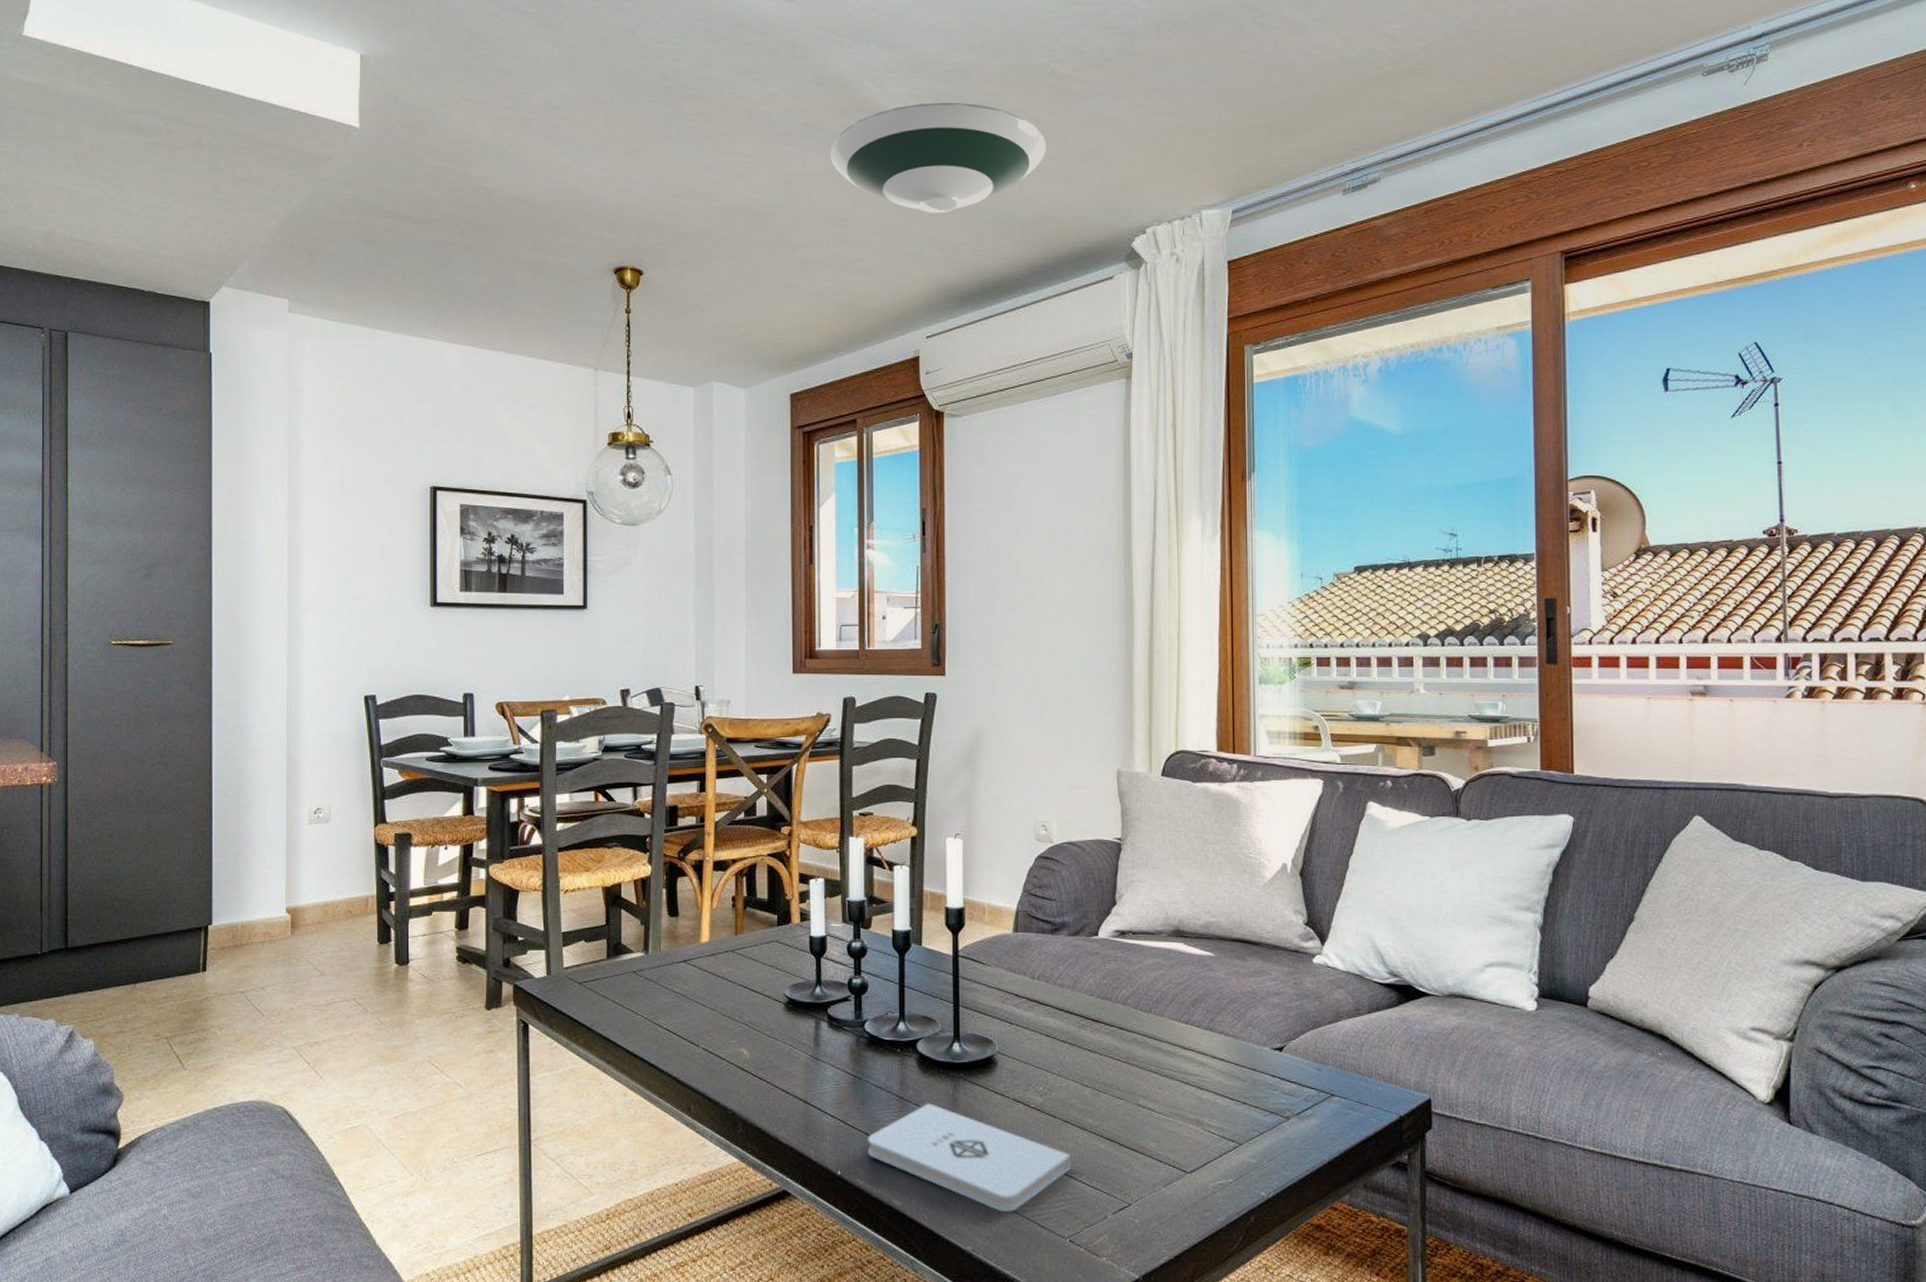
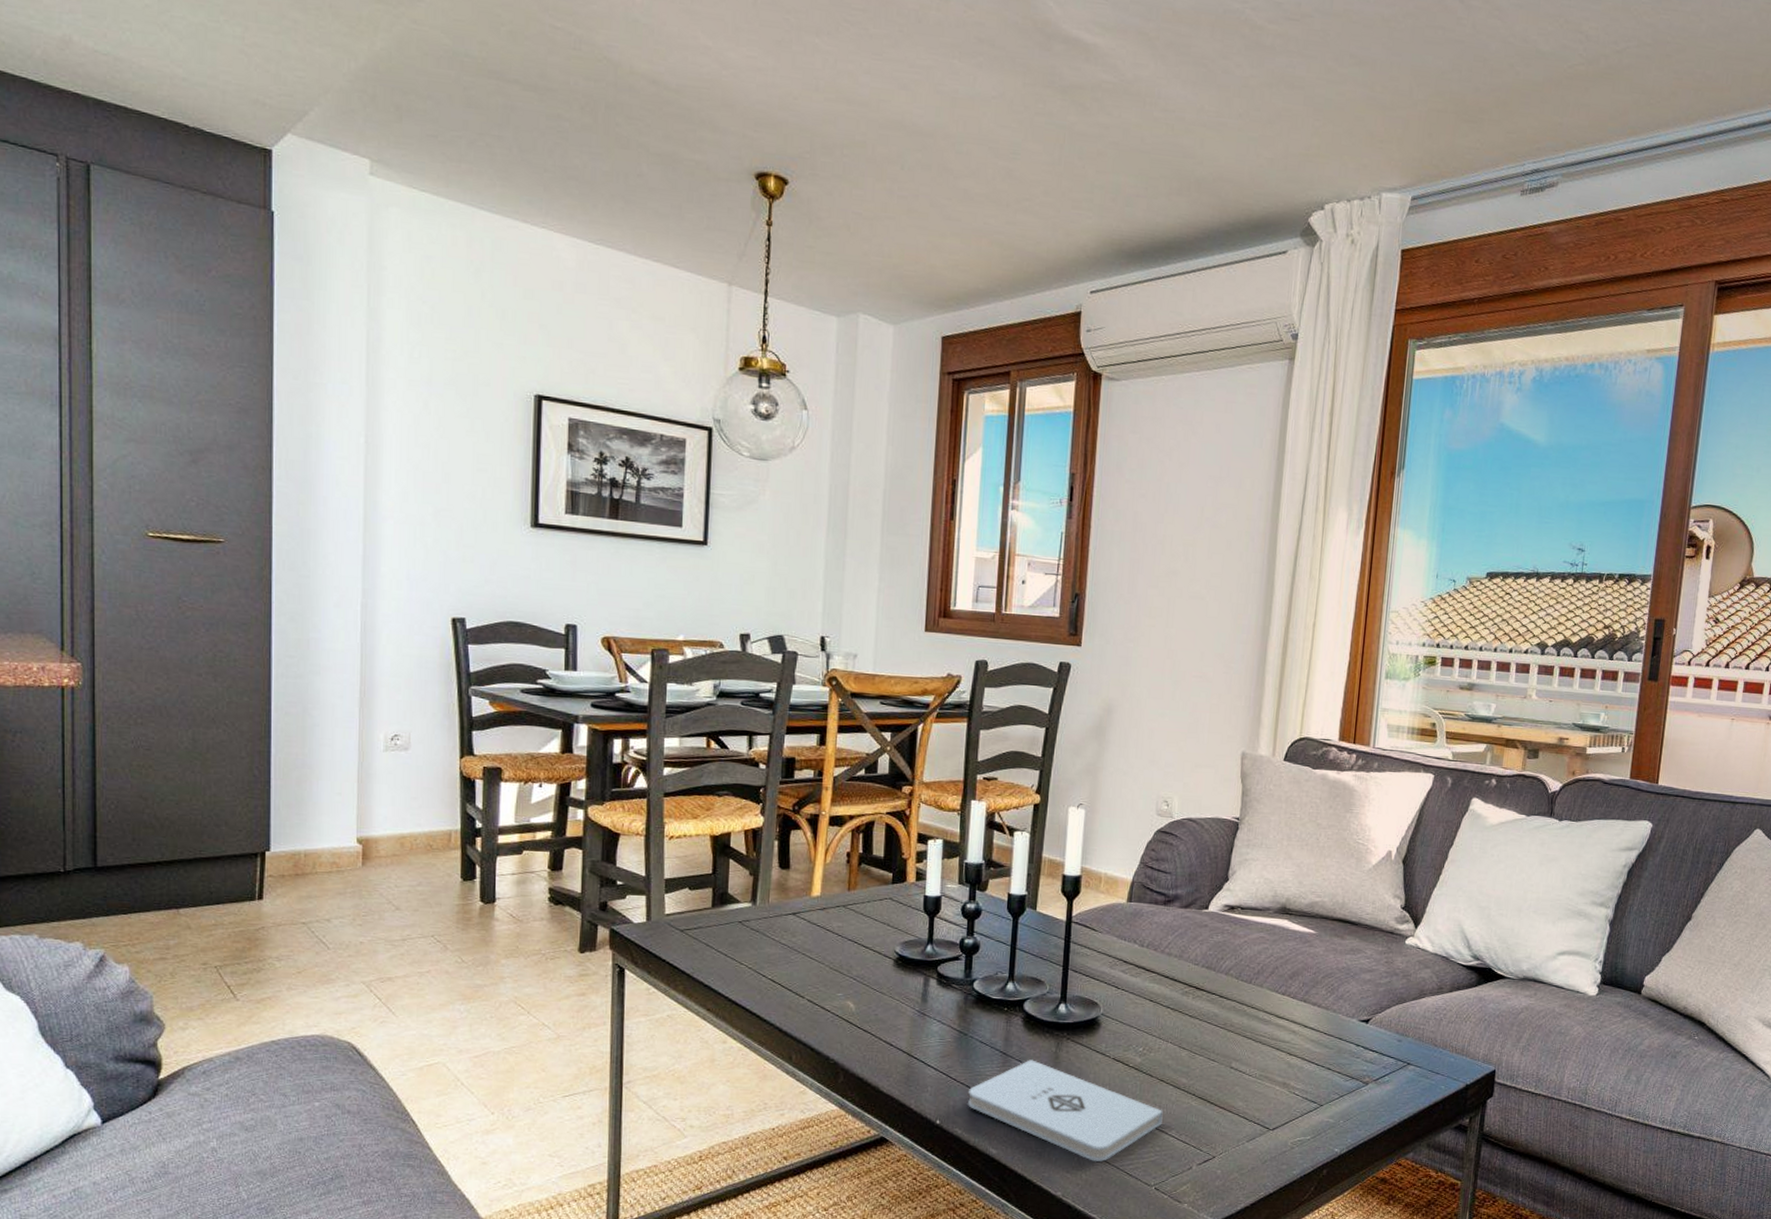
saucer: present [829,102,1046,214] -> none [1002,33,1233,160]

